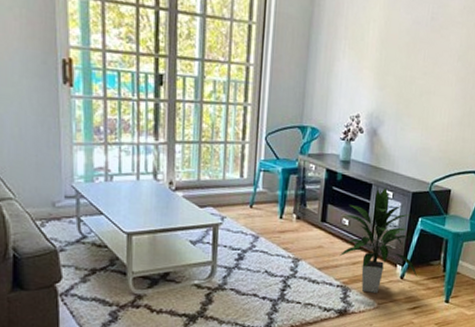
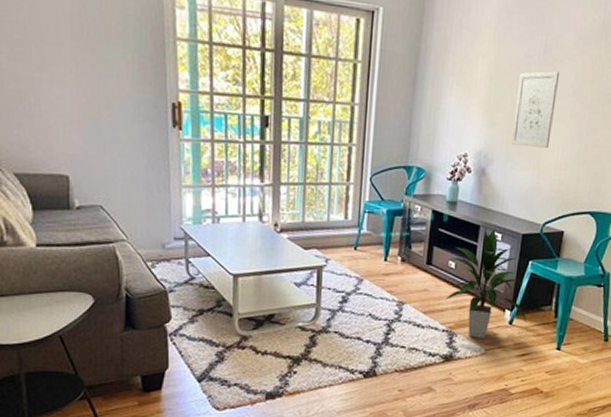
wall art: none [400,37,446,110] -> present [510,71,560,148]

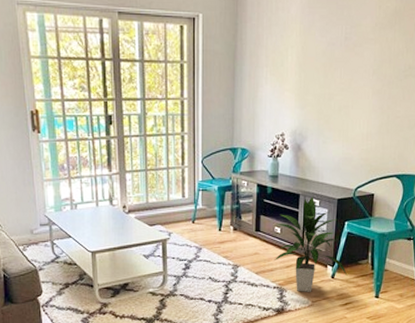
wall art: present [510,71,560,148] -> none [321,55,361,122]

